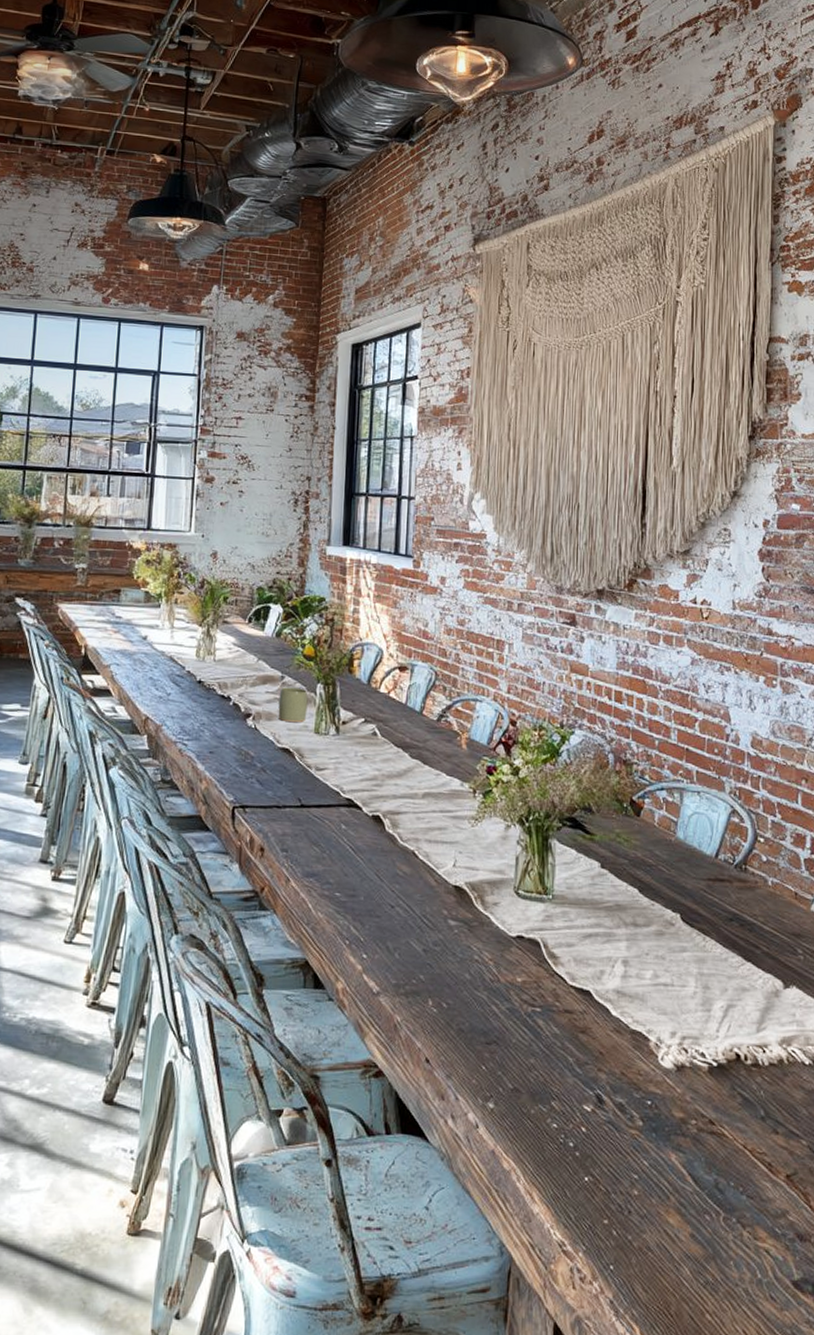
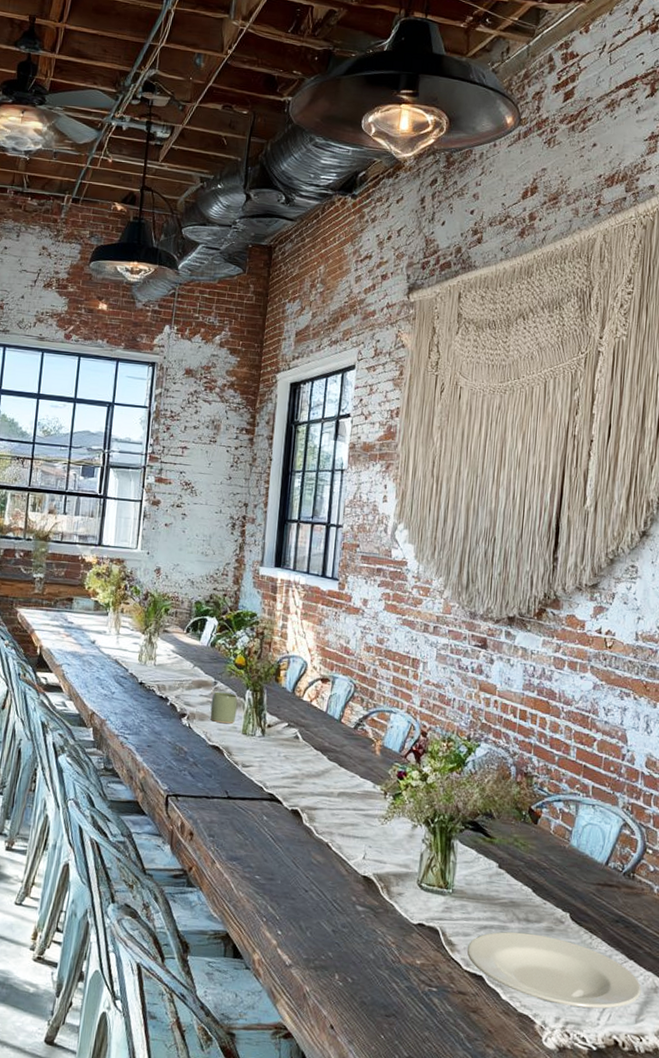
plate: none [571,938,761,1019] -> present [466,931,642,1009]

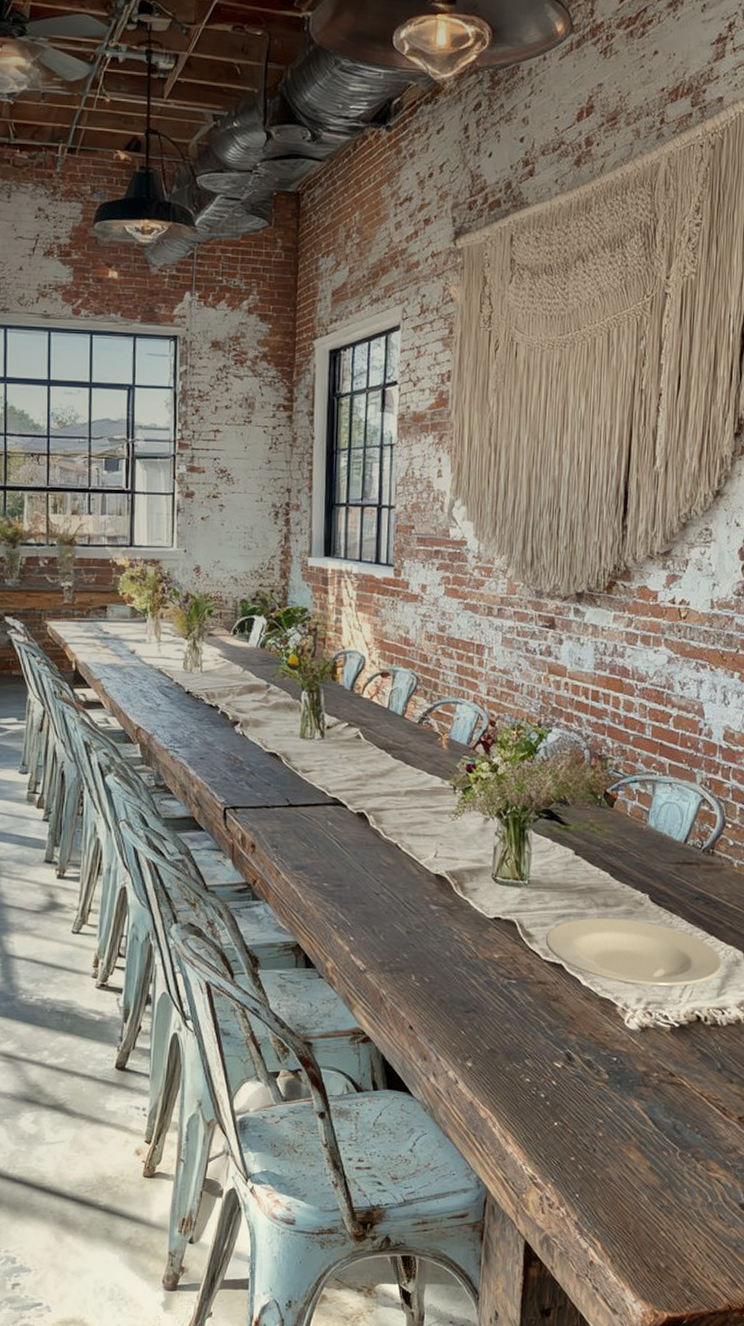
mug: present [210,691,238,724] -> none [264,695,293,729]

